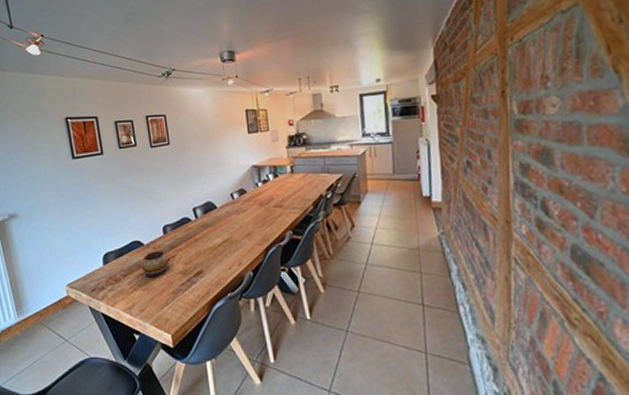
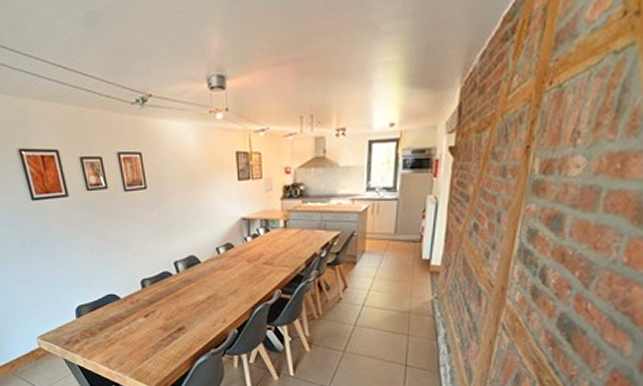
decorative bowl: present [141,251,168,276] -> none [118,306,148,331]

